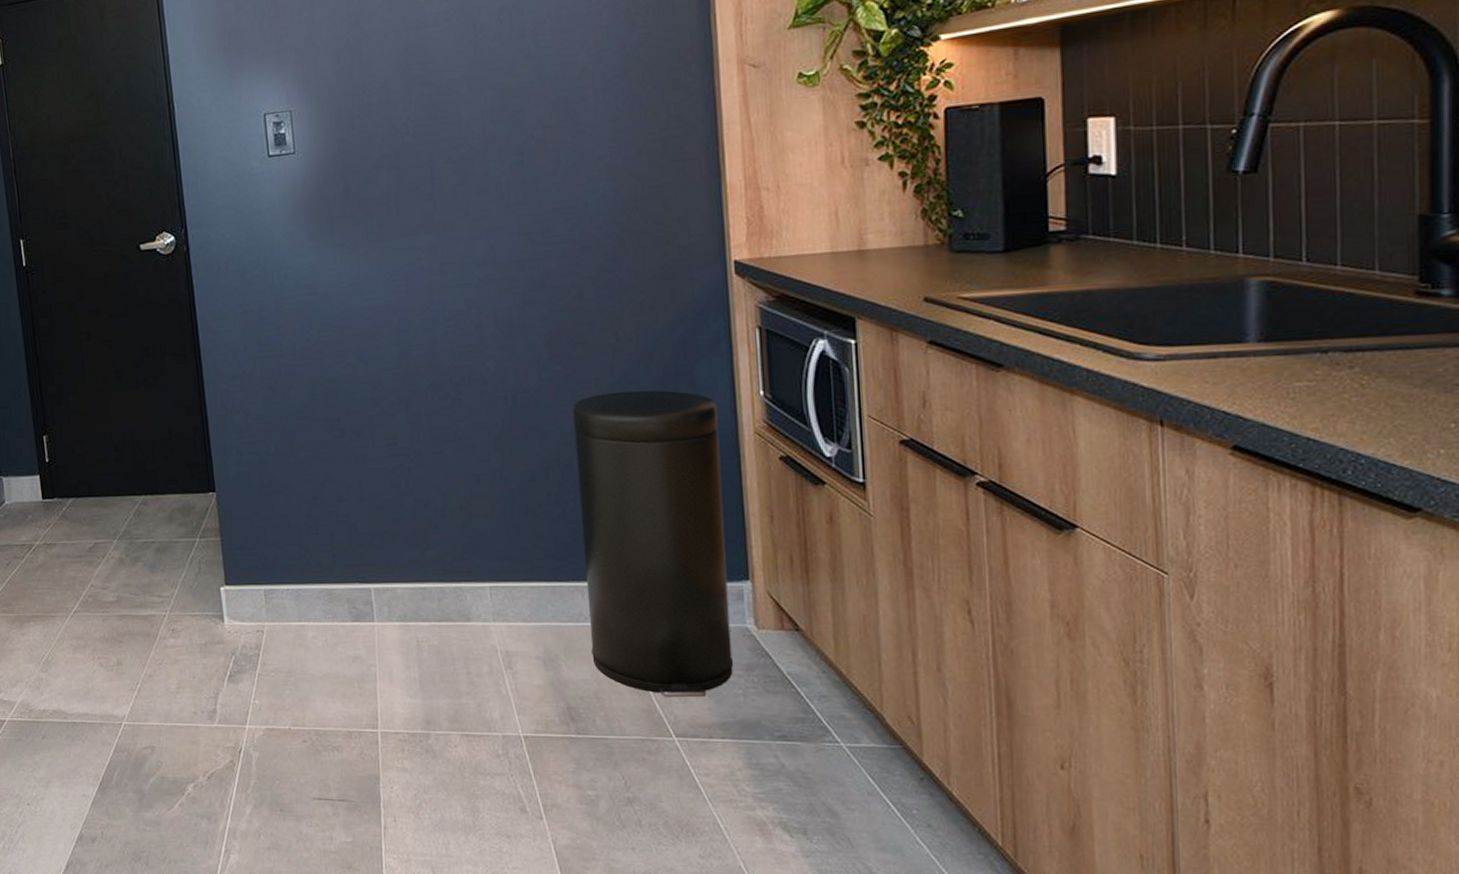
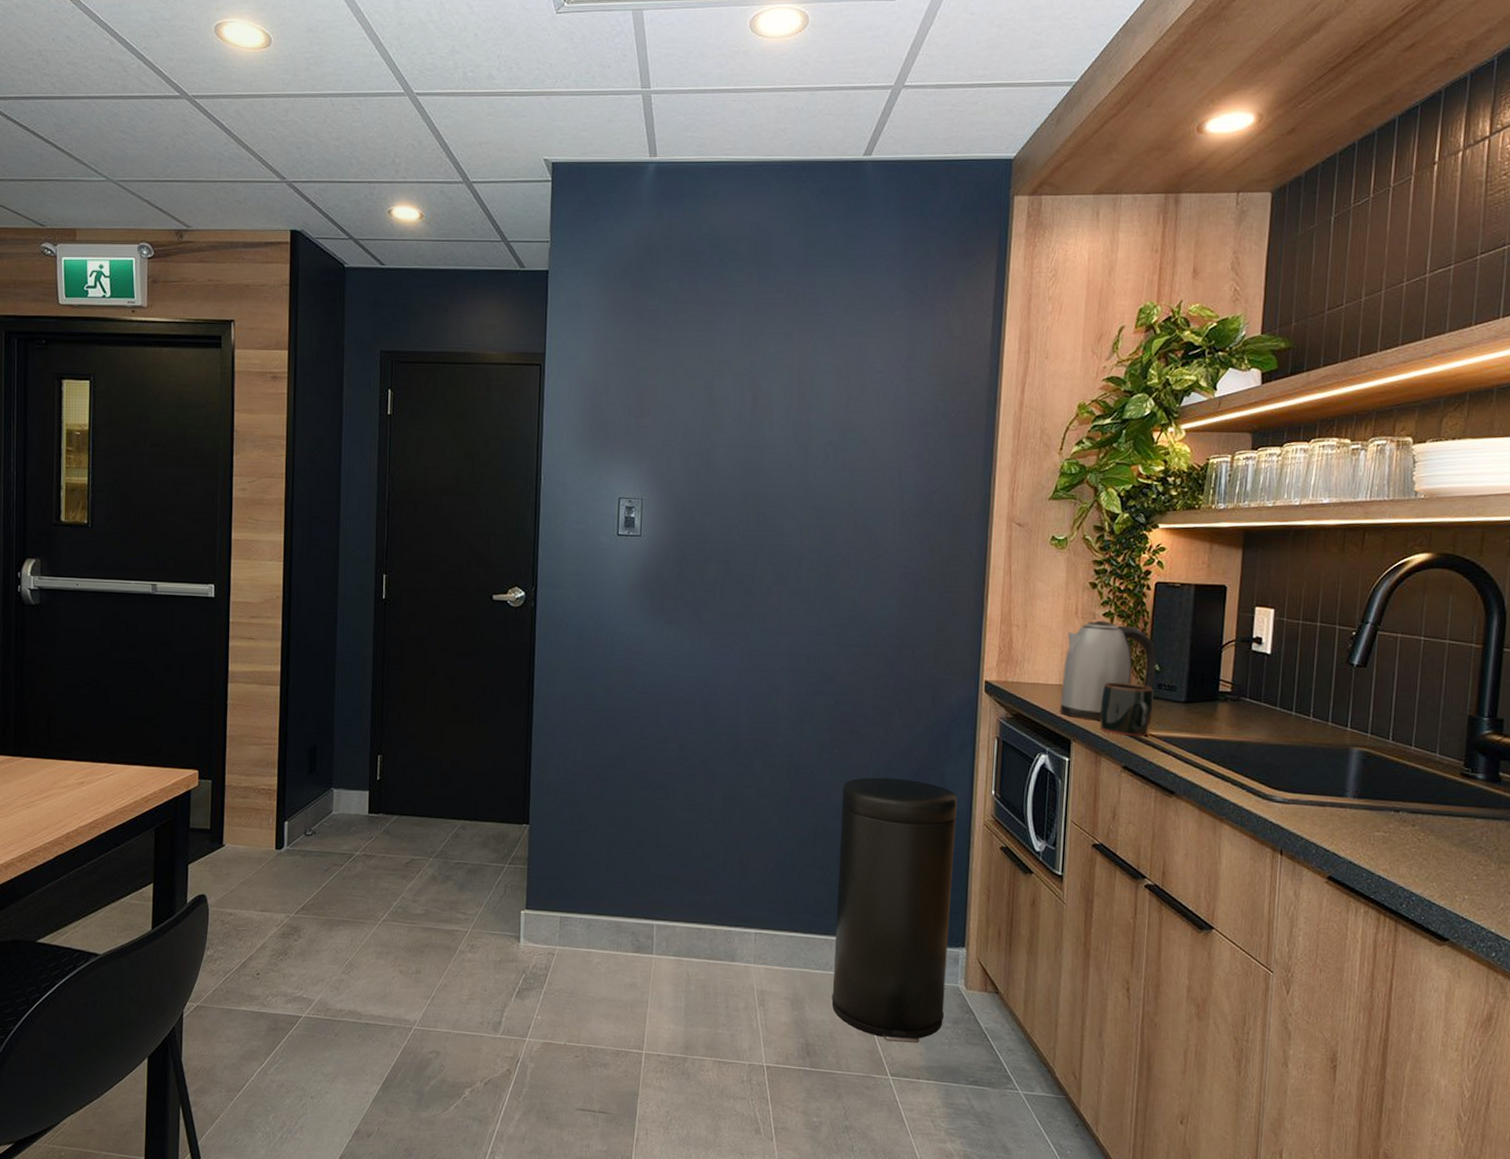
kettle: none [833,166,958,291] -> present [1059,620,1157,721]
mug: none [888,237,961,304] -> present [1099,682,1154,737]

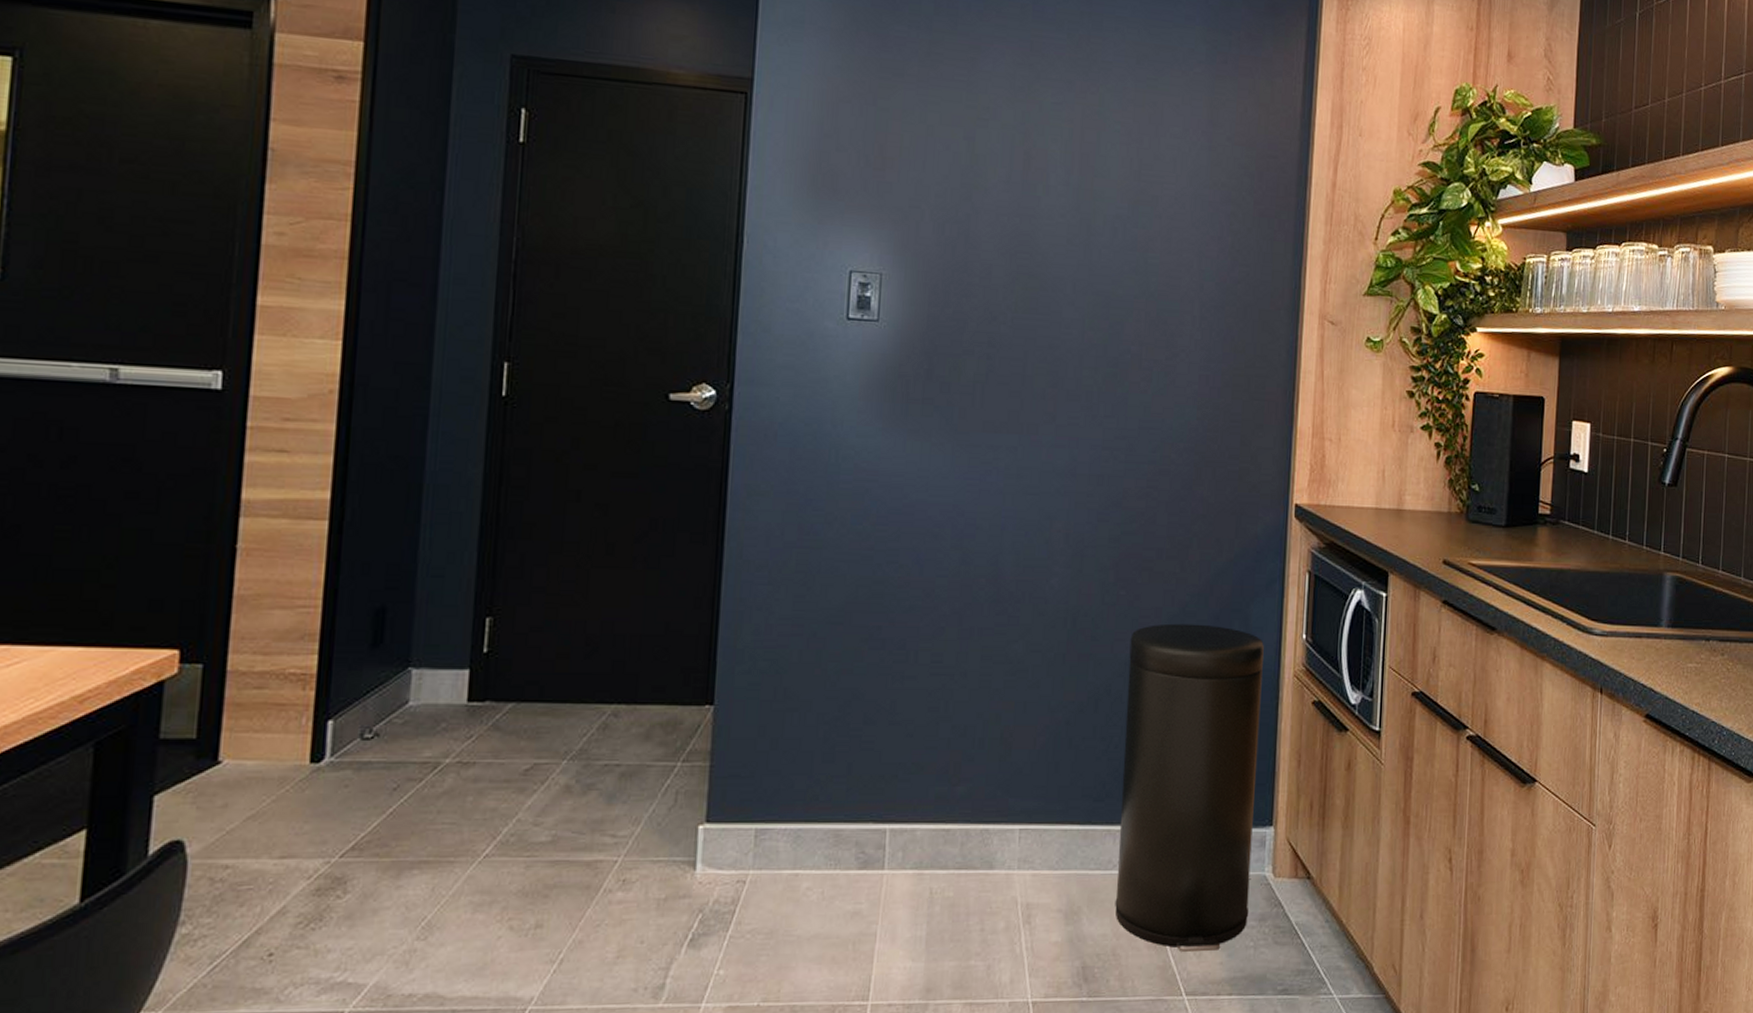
kettle: present [1059,620,1157,721] -> none [1376,434,1476,549]
mug: present [1099,682,1154,737] -> none [1418,505,1474,566]

